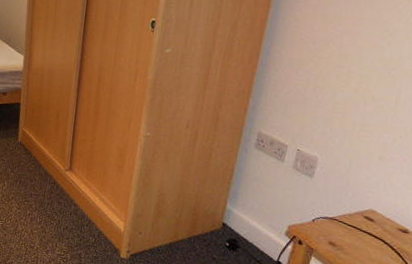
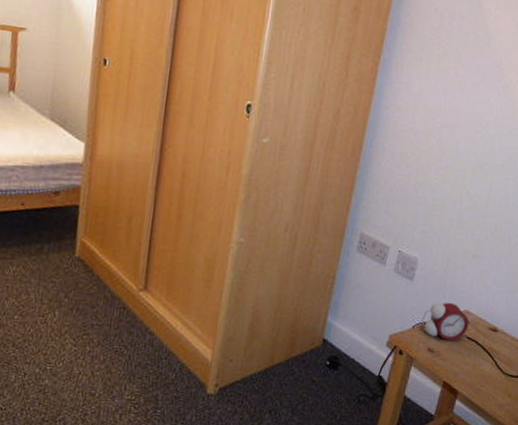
alarm clock: none [322,199,381,237] -> present [422,302,474,341]

